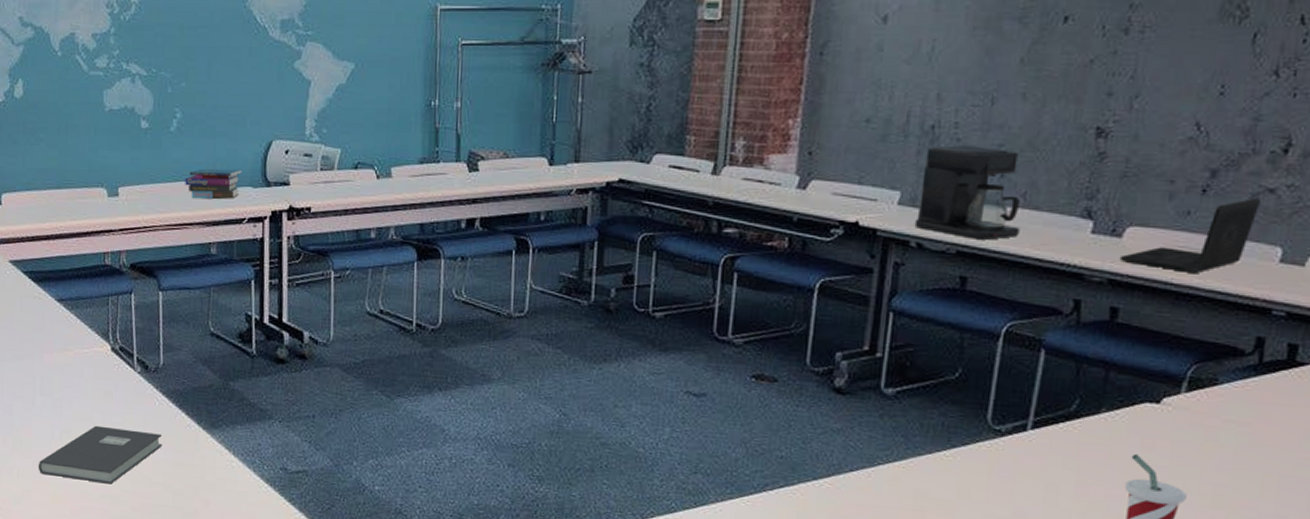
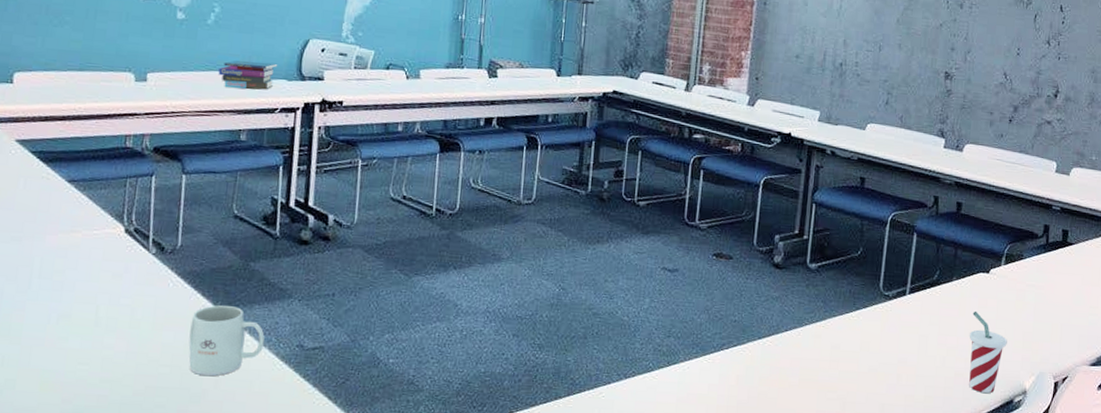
book: present [38,425,163,484] -> none [27,308,174,369]
mug: none [178,425,249,496] -> present [188,305,265,377]
coffee maker: present [914,145,1021,240] -> none [829,78,899,150]
laptop: present [1119,198,1260,273] -> none [961,127,1043,179]

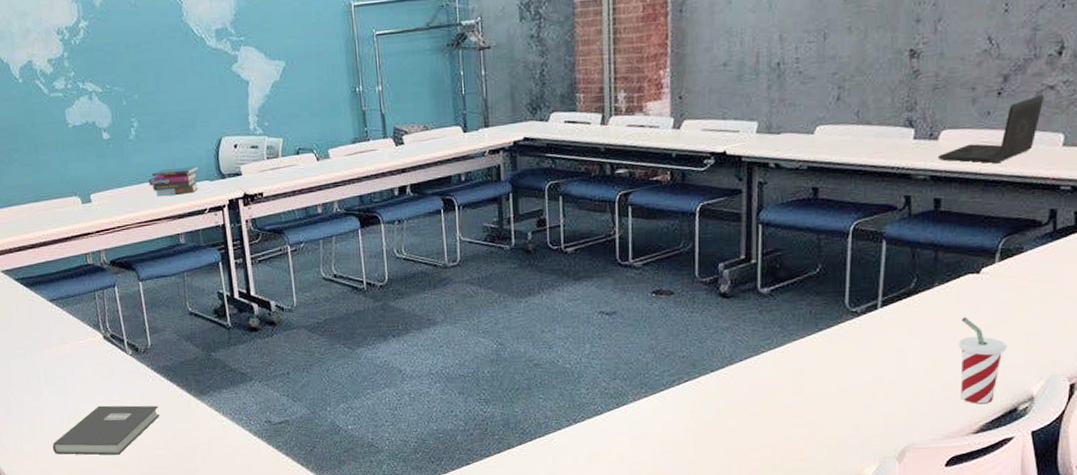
book: none [27,308,174,369] -> present [52,405,160,455]
mug: present [188,305,265,377] -> none [173,392,237,455]
laptop: none [961,127,1043,179] -> present [937,95,1044,163]

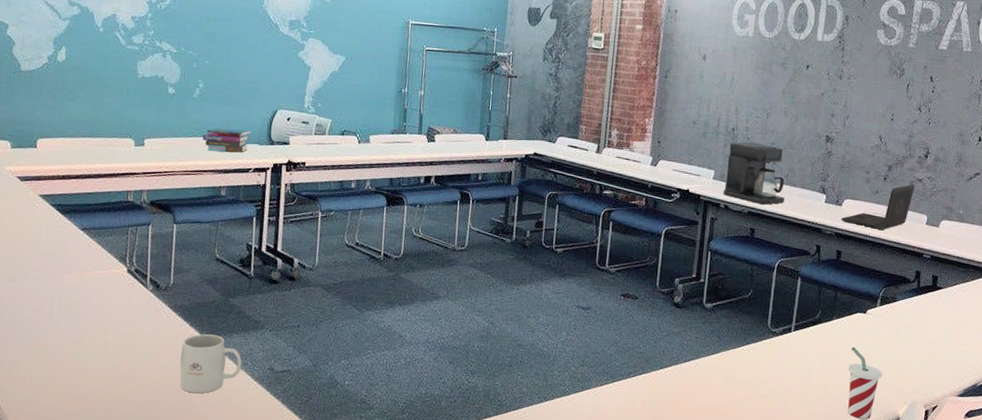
book: present [52,405,160,455] -> none [49,335,167,386]
mug: none [173,392,237,455] -> present [179,334,242,394]
coffee maker: none [771,76,856,155] -> present [723,142,785,205]

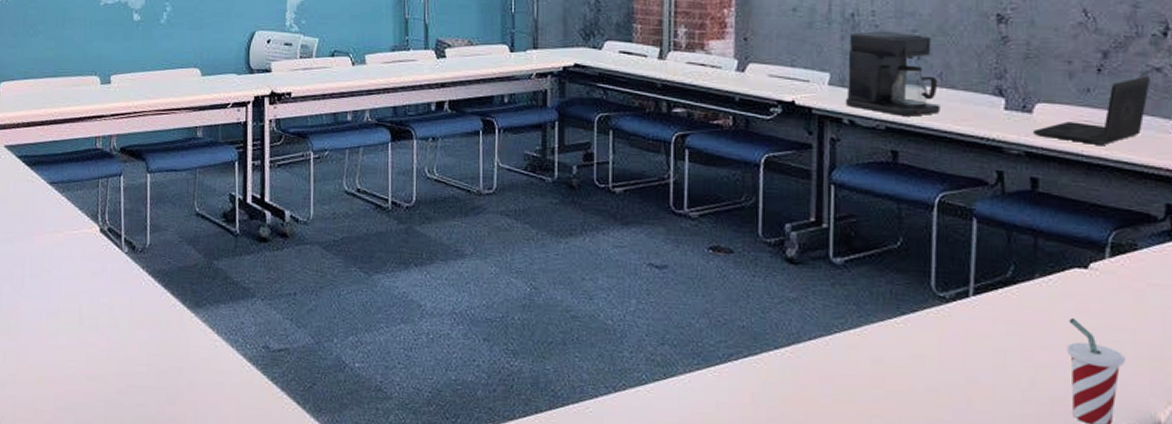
mug: present [179,334,242,394] -> none [162,304,232,377]
books: present [202,128,251,153] -> none [173,57,227,86]

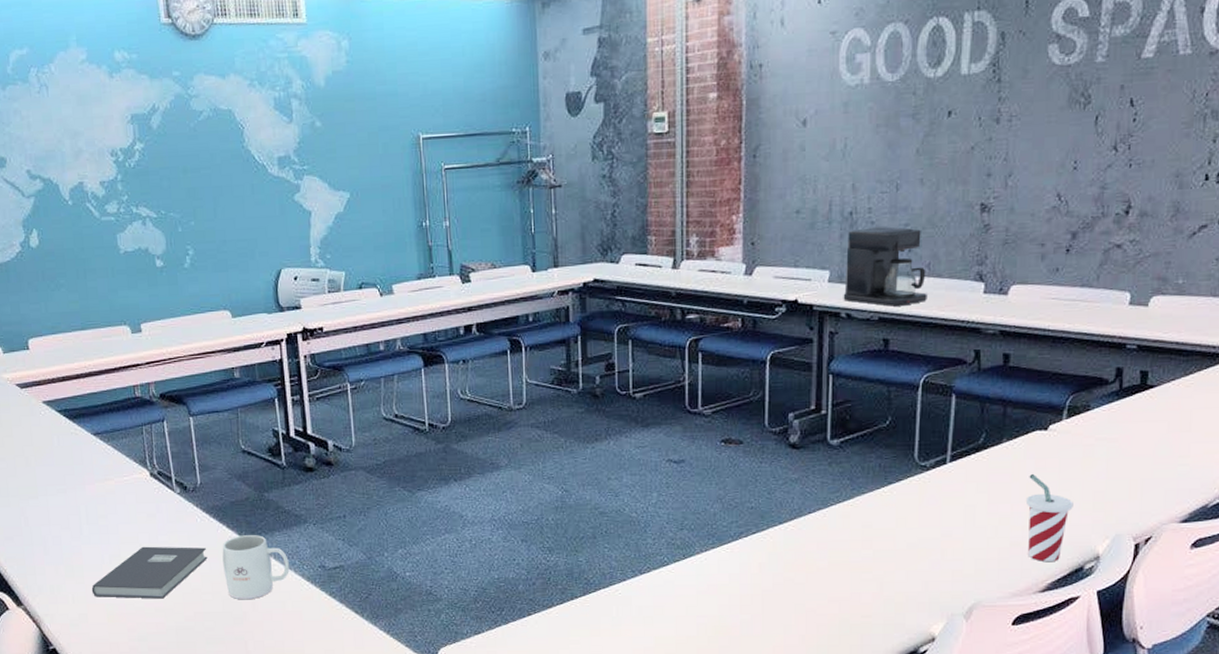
book: none [24,306,148,366] -> present [91,546,208,599]
mug: none [162,304,232,377] -> present [222,534,289,600]
laptop: present [1032,77,1150,145] -> none [1007,253,1111,319]

